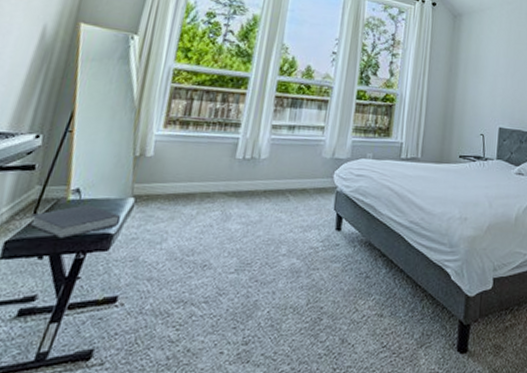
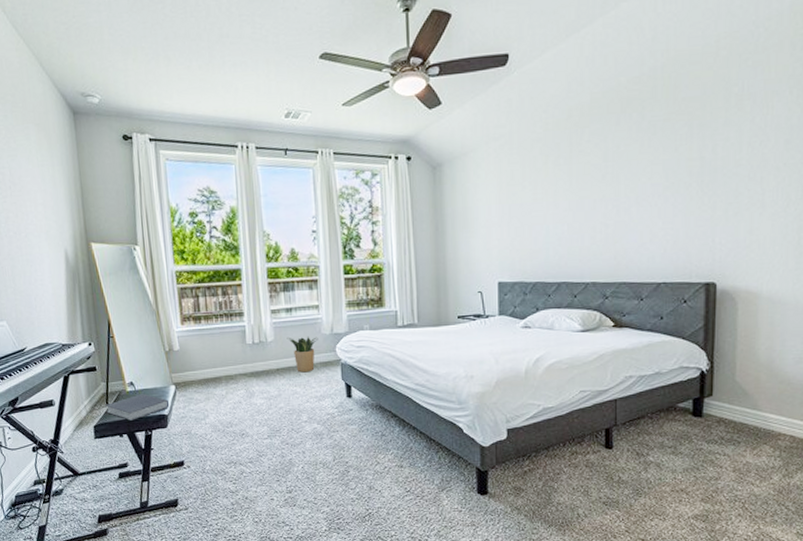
potted plant: none [284,157,317,198] -> present [288,336,318,373]

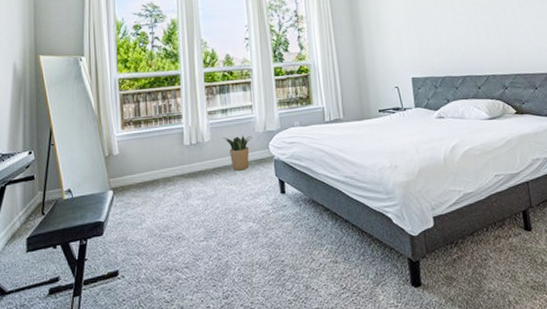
book: present [105,394,170,422] -> none [41,201,107,231]

